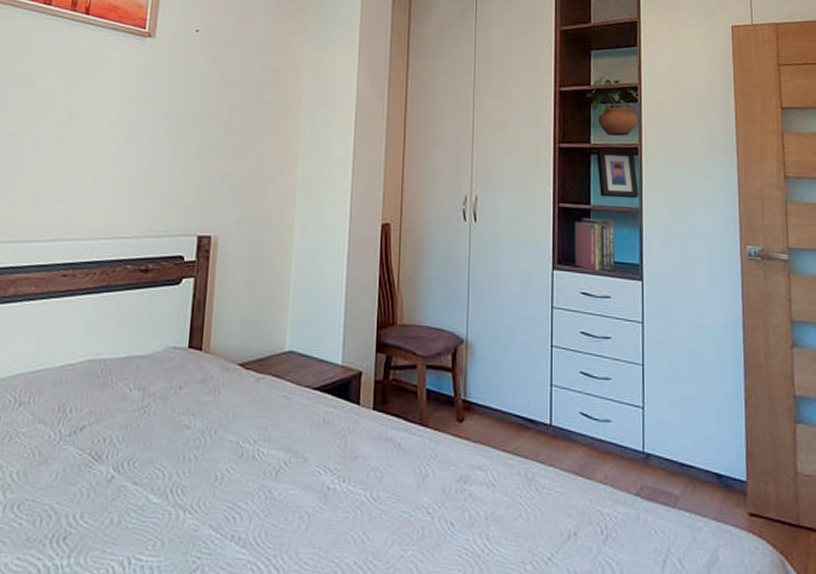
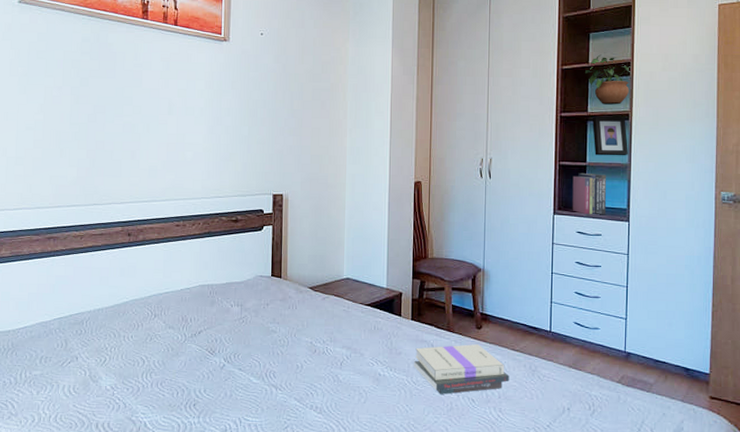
books: none [375,443,499,516] -> present [414,344,509,394]

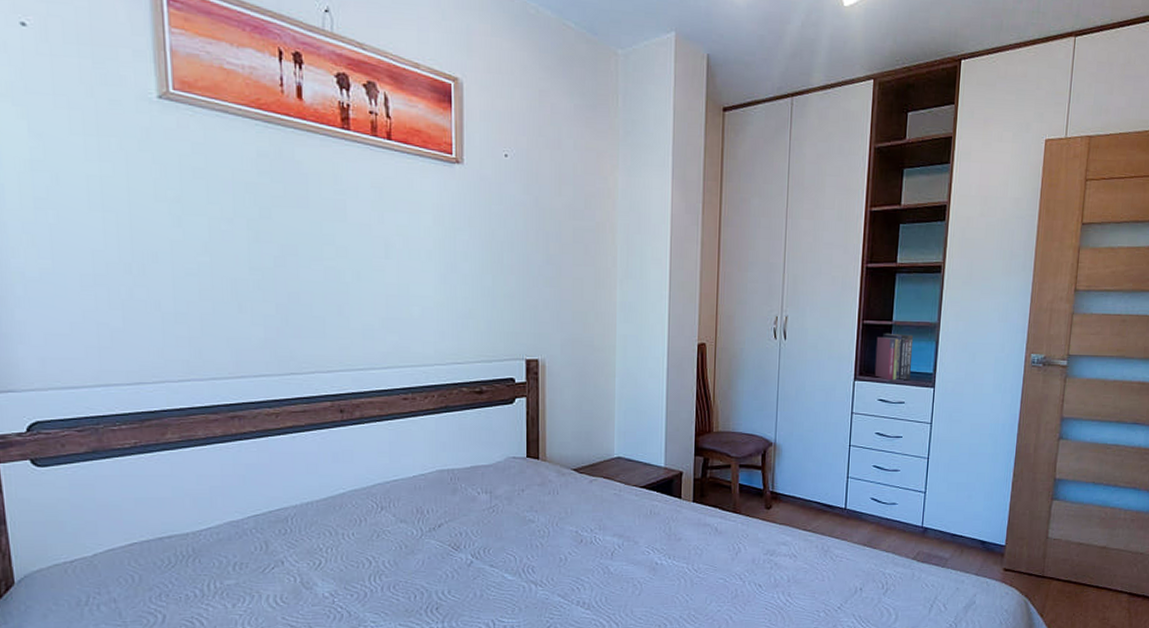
books: present [414,344,509,394] -> none [695,526,800,581]
potted plant: present [585,54,632,105] -> none [896,195,948,255]
picture frame: present [593,117,628,156] -> none [901,268,939,314]

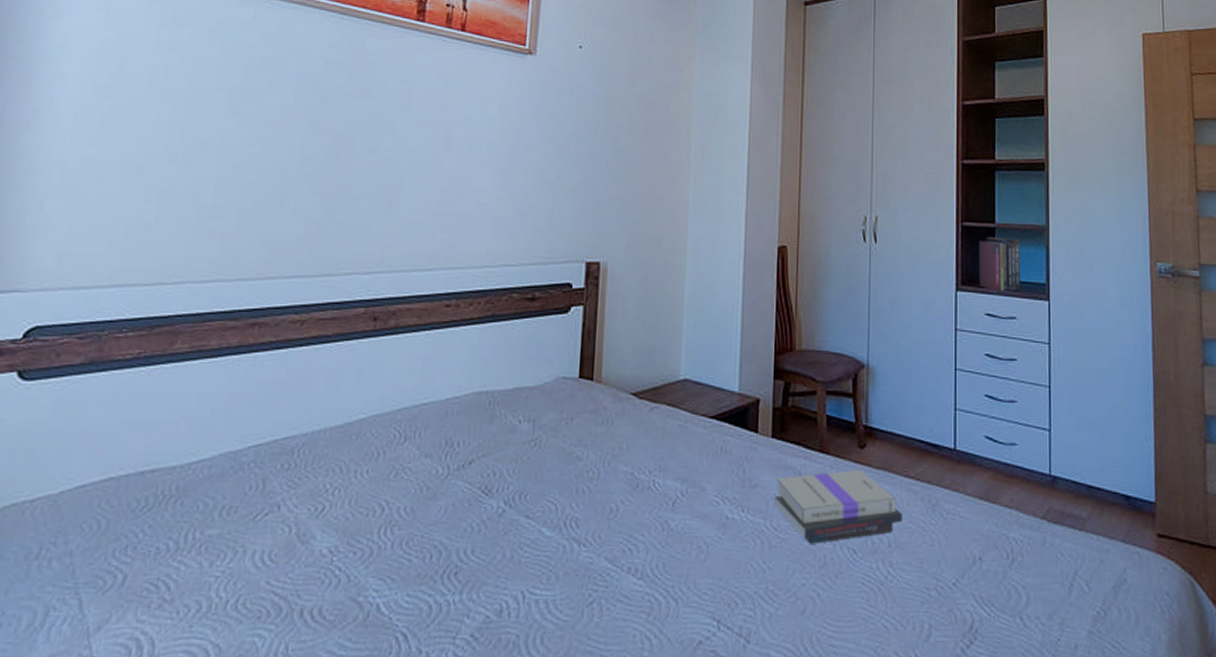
books: none [695,526,800,581] -> present [774,470,903,544]

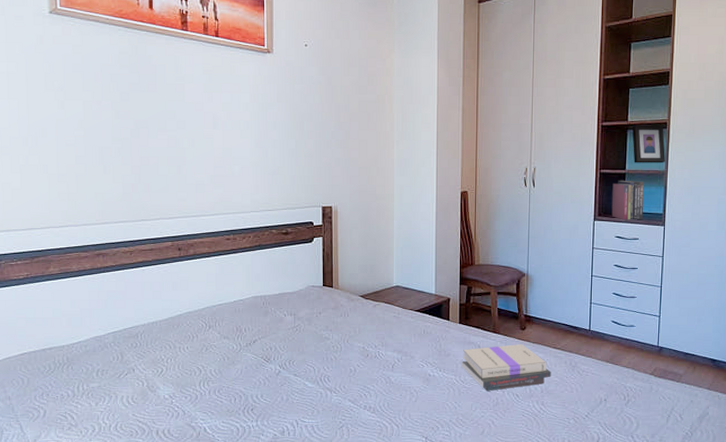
picture frame: none [1001,165,1045,216] -> present [632,126,665,163]

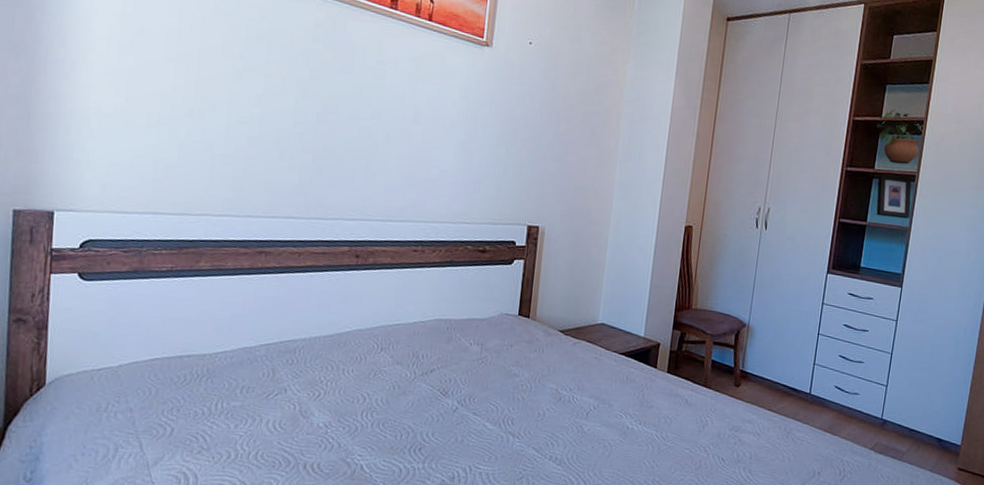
books: present [462,344,551,391] -> none [665,402,763,452]
books: present [611,180,645,220] -> none [846,233,886,279]
potted plant: none [626,64,671,114] -> present [877,109,924,165]

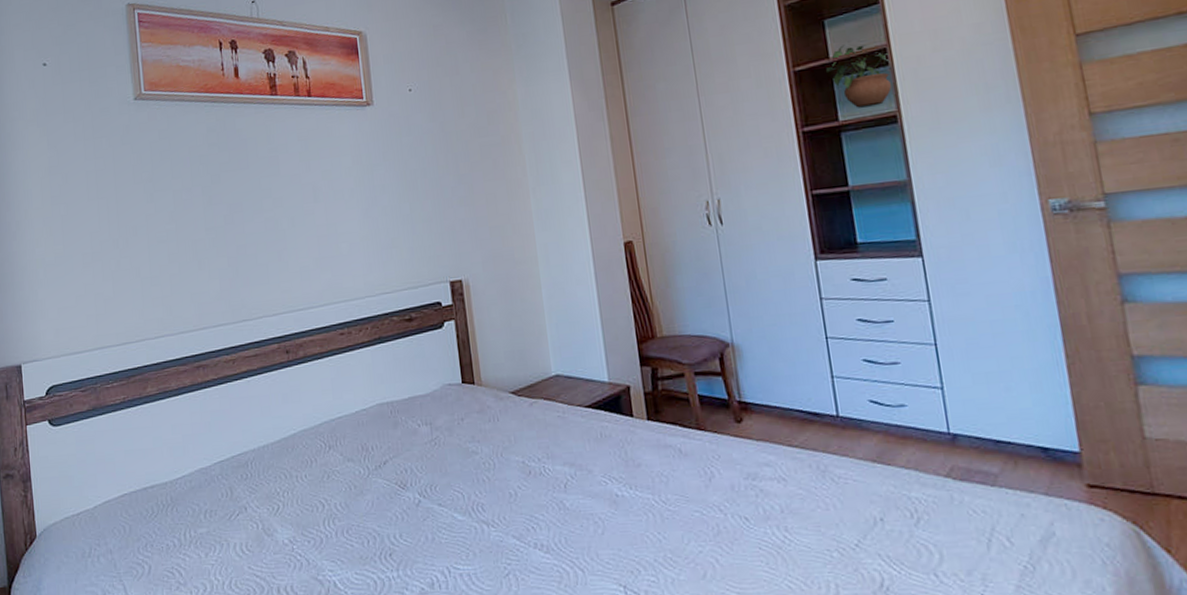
picture frame: present [876,175,912,219] -> none [847,120,905,176]

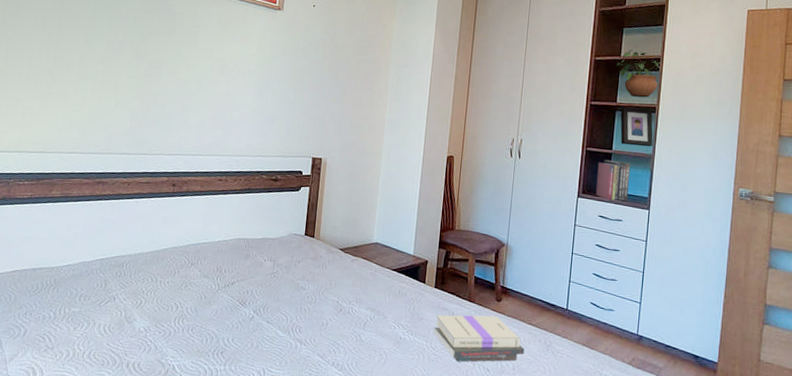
books: none [658,443,792,514] -> present [434,315,525,362]
books: none [833,198,888,256] -> present [595,160,631,202]
picture frame: none [847,120,905,176] -> present [620,107,653,147]

